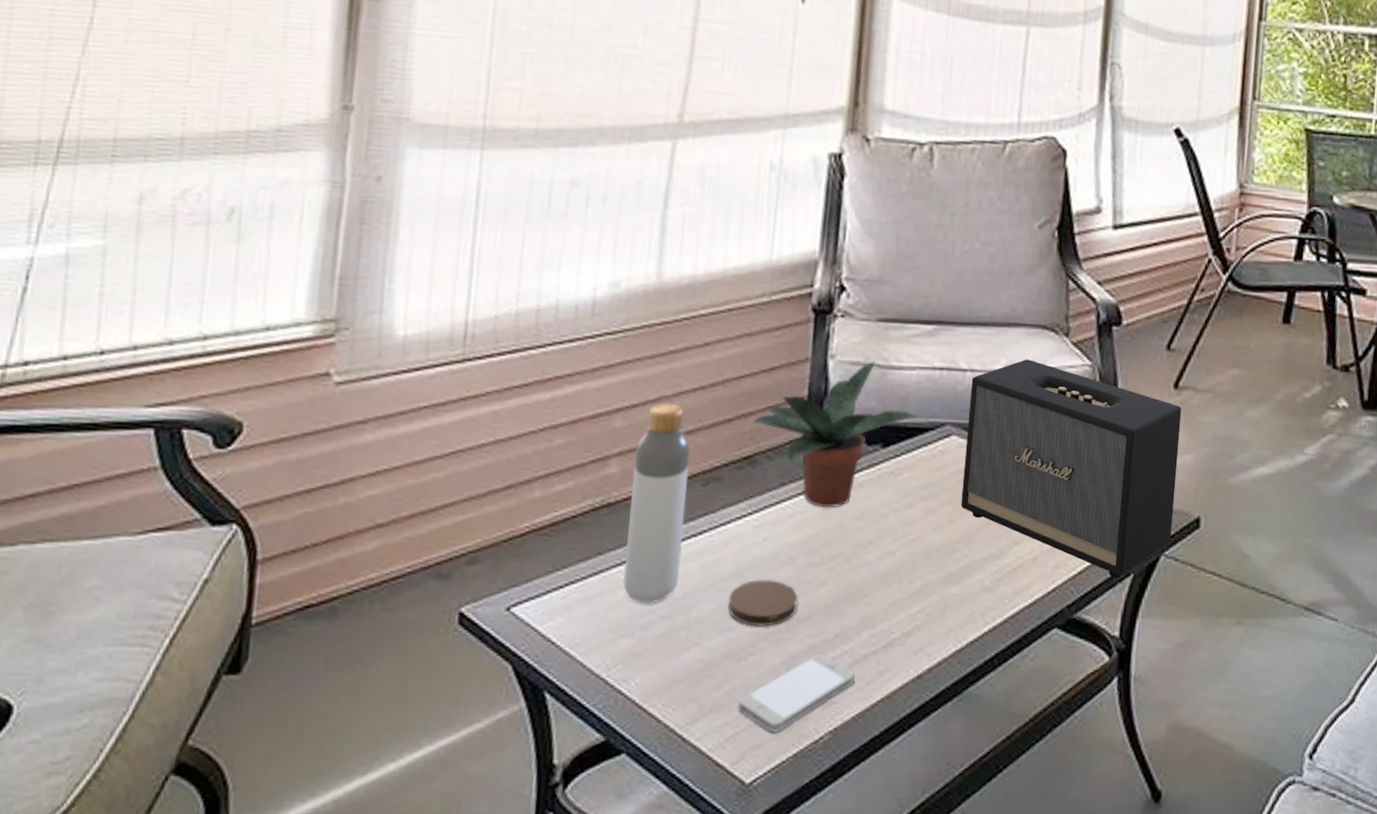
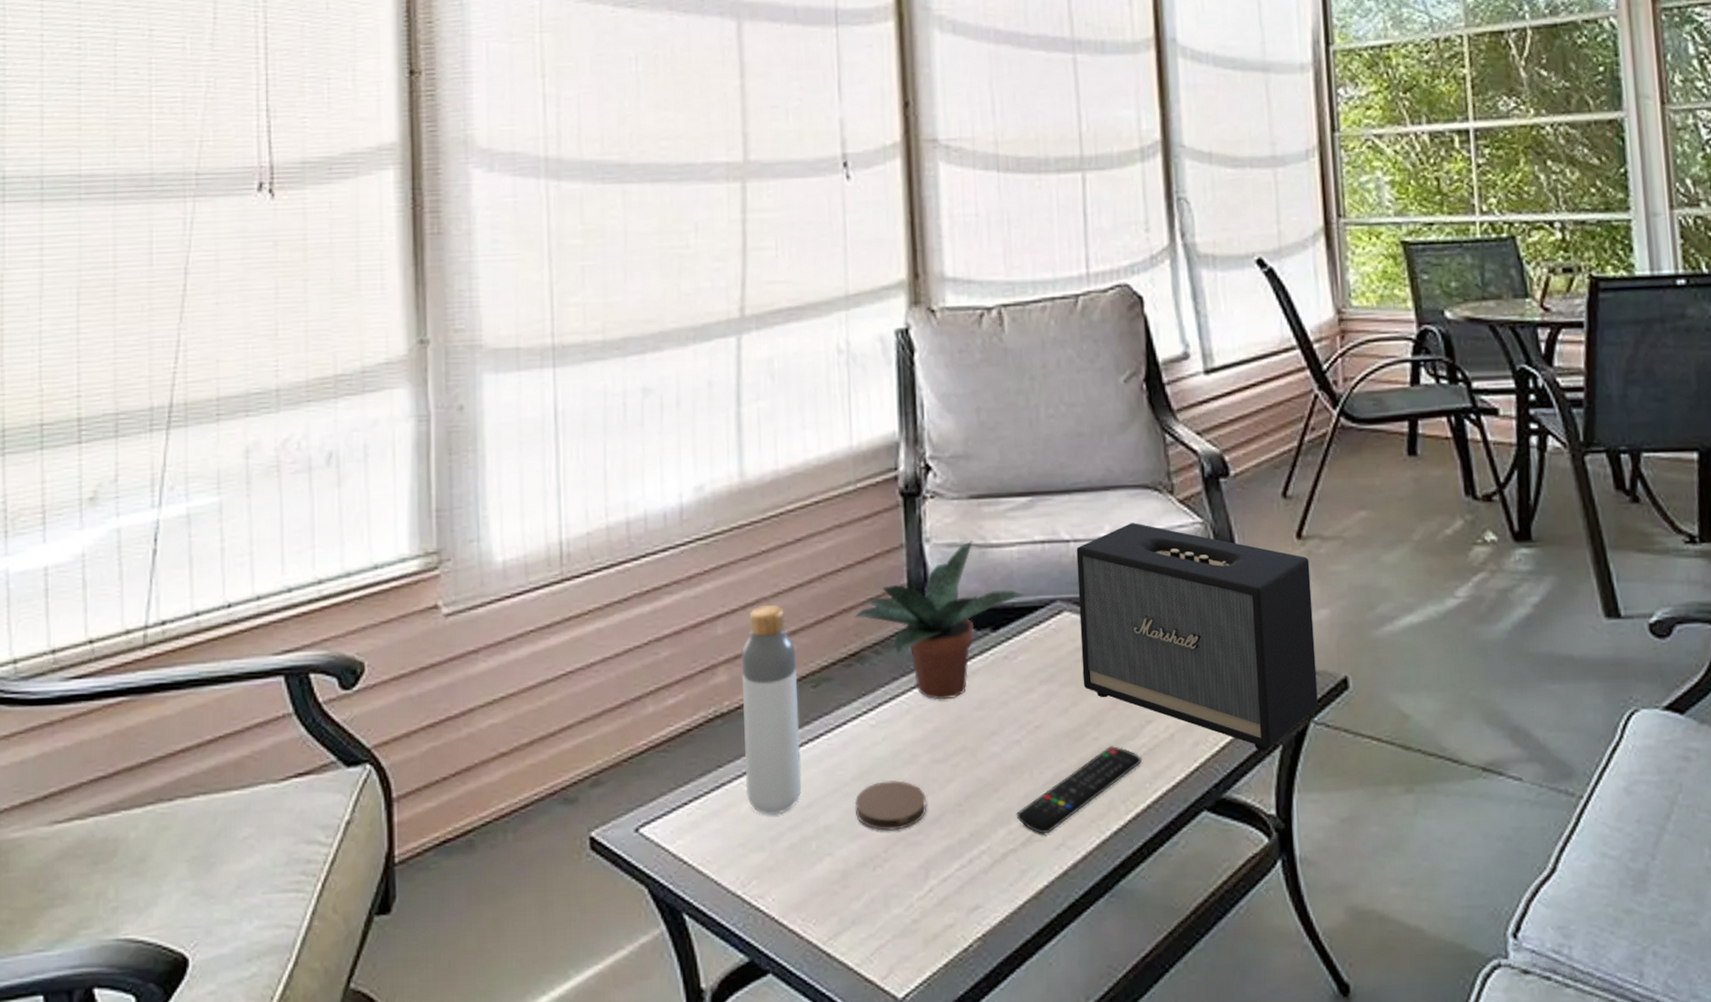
smartphone: present [738,654,856,732] -> none [880,856,997,943]
remote control: none [881,562,1006,639] -> present [1016,745,1143,833]

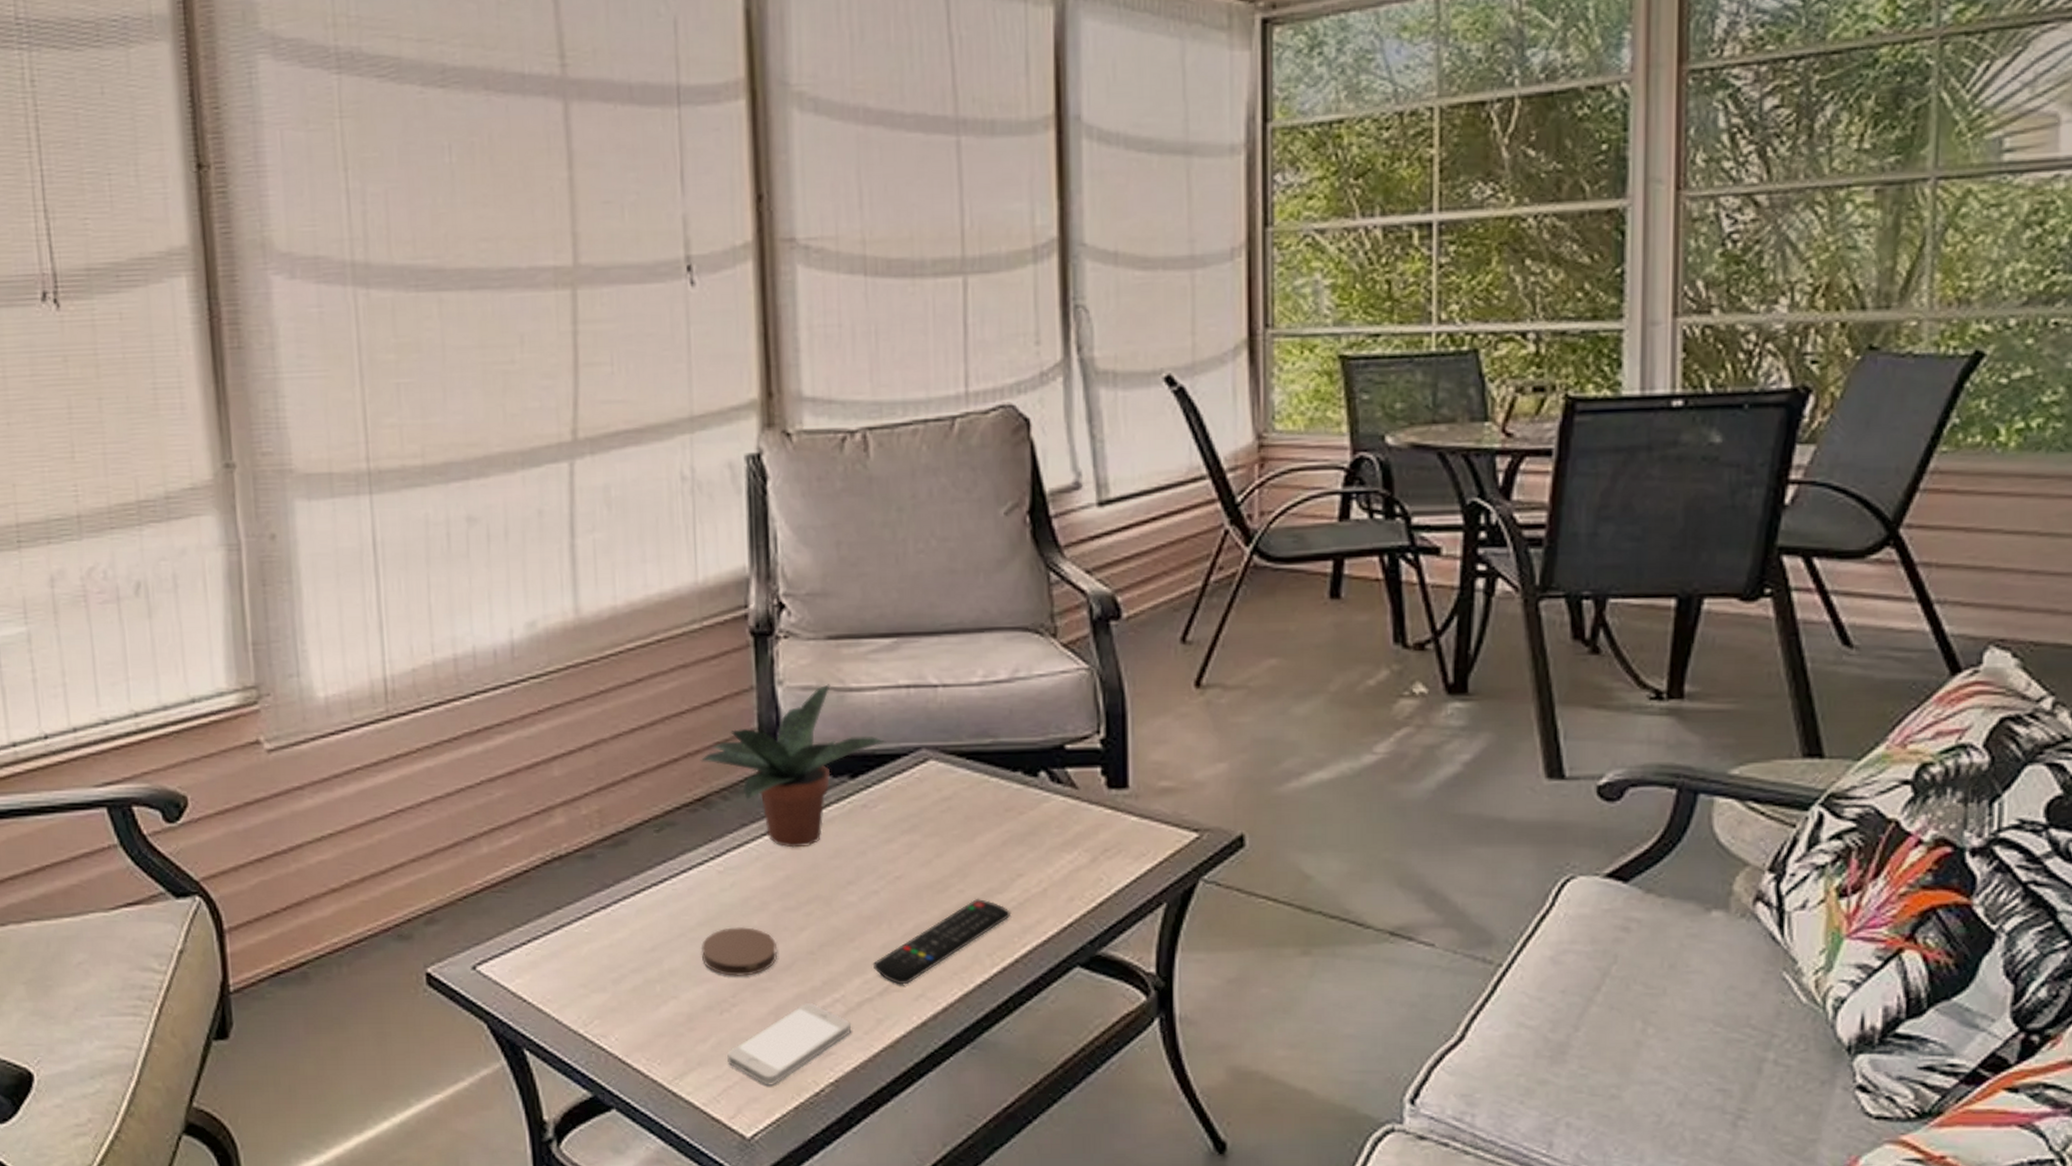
bottle: present [740,604,802,815] -> none [579,746,645,957]
smartphone: none [880,856,997,943] -> present [727,1003,852,1085]
speaker: present [1076,523,1319,751] -> none [945,667,1209,909]

